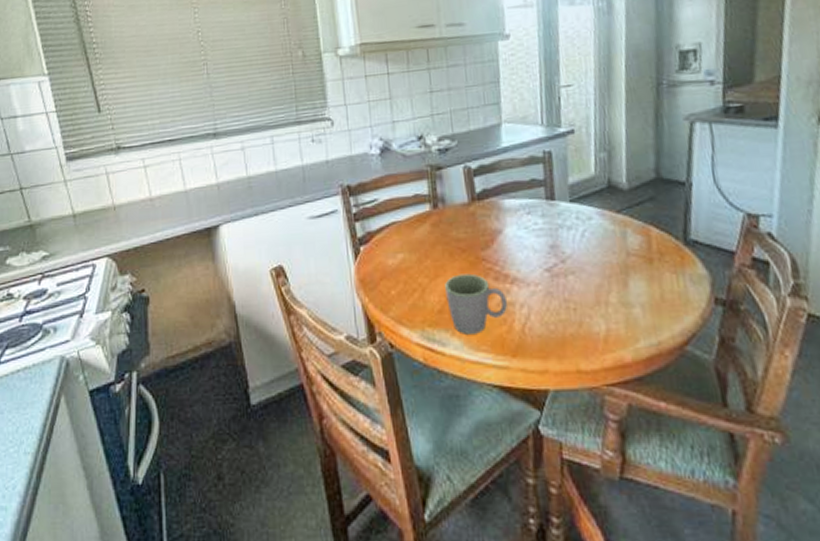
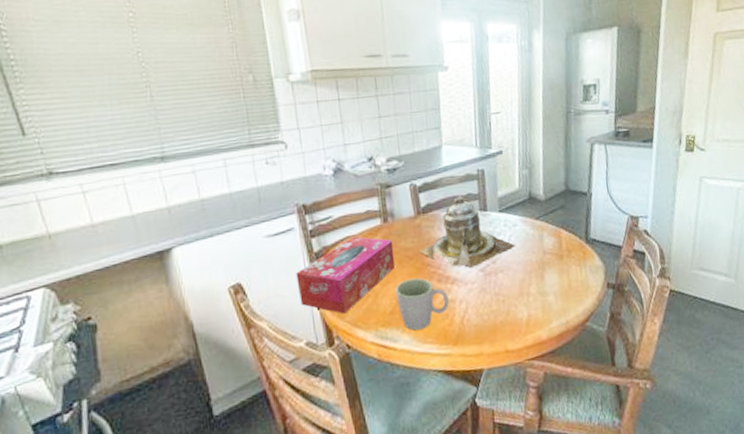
tissue box: none [338,222,446,308] -> present [296,236,395,314]
teapot: none [472,180,592,268] -> present [418,195,517,269]

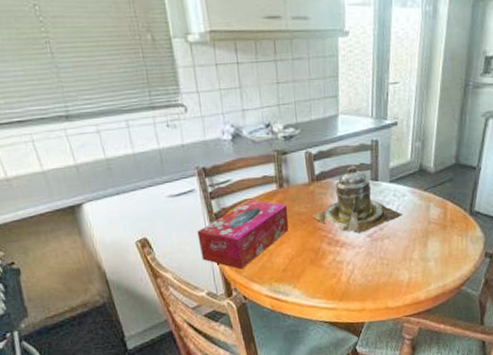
mug: present [395,278,449,331] -> none [288,240,337,287]

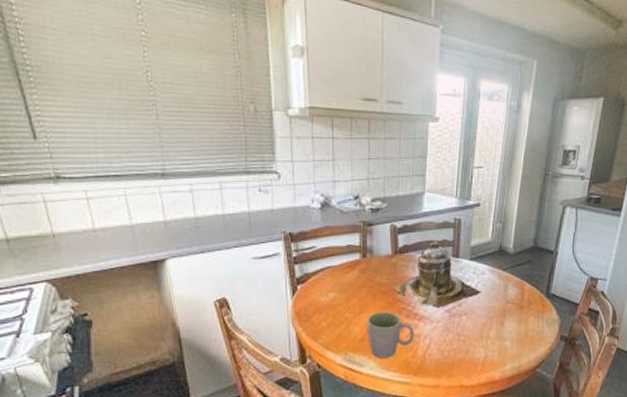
tissue box: present [197,199,289,270] -> none [277,267,369,337]
mug: none [288,240,337,287] -> present [367,311,414,358]

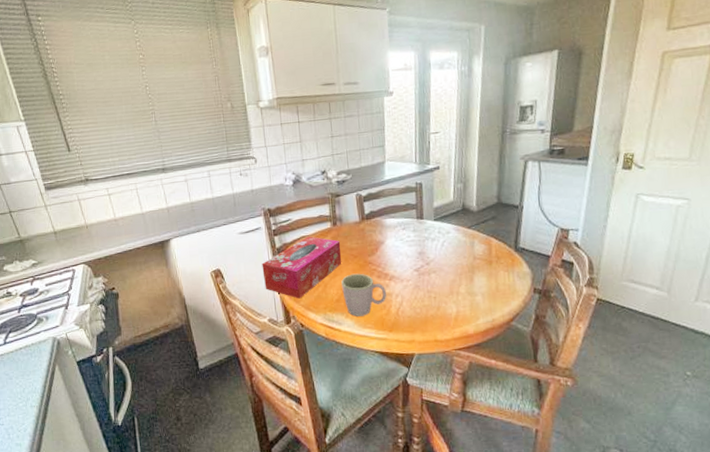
tissue box: none [277,267,369,337] -> present [262,236,342,299]
teapot: present [392,240,482,309] -> none [362,205,449,268]

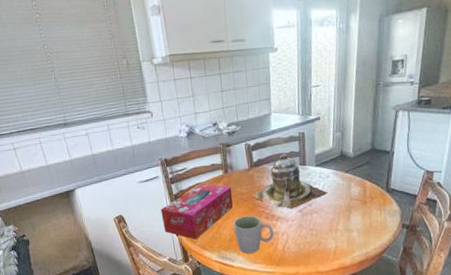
teapot: none [362,205,449,268] -> present [251,153,329,210]

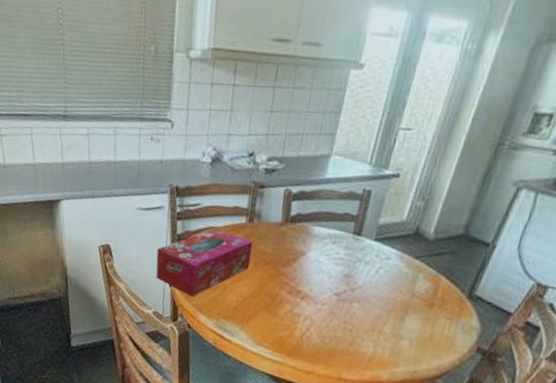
mug: present [233,215,274,254] -> none [242,282,294,333]
teapot: present [251,153,329,210] -> none [276,212,383,290]

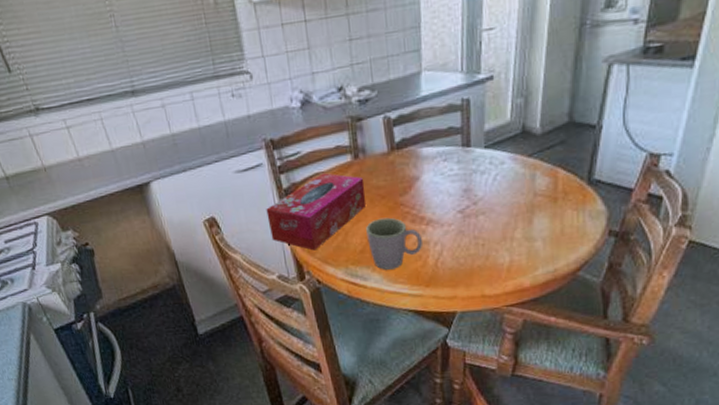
mug: none [242,282,294,333] -> present [366,217,422,270]

